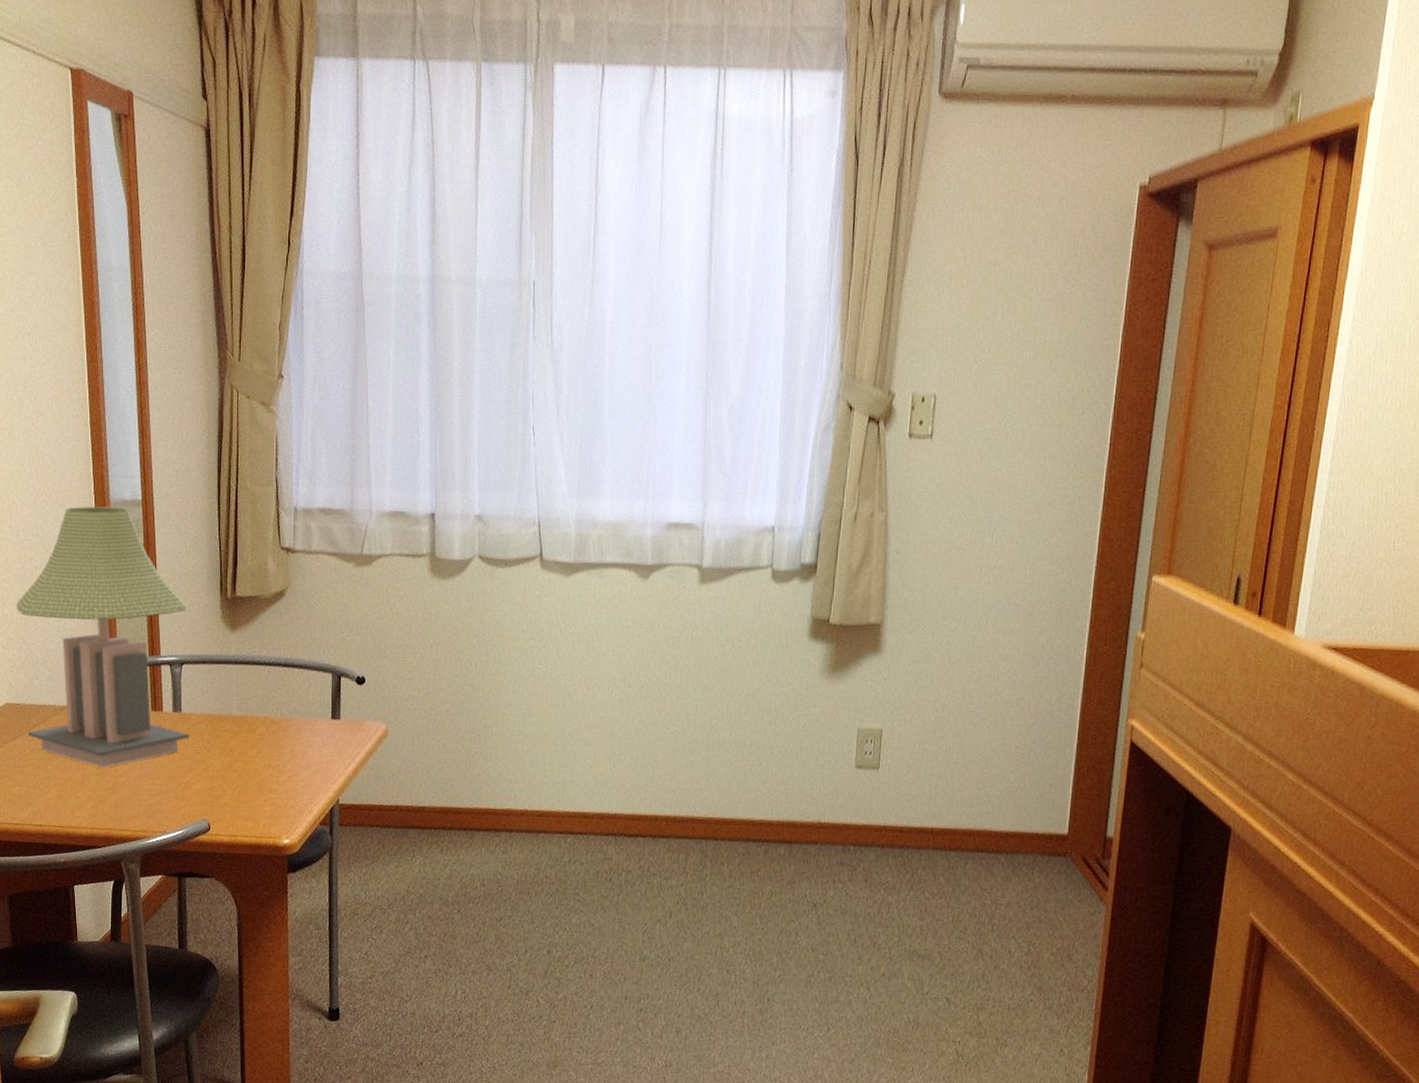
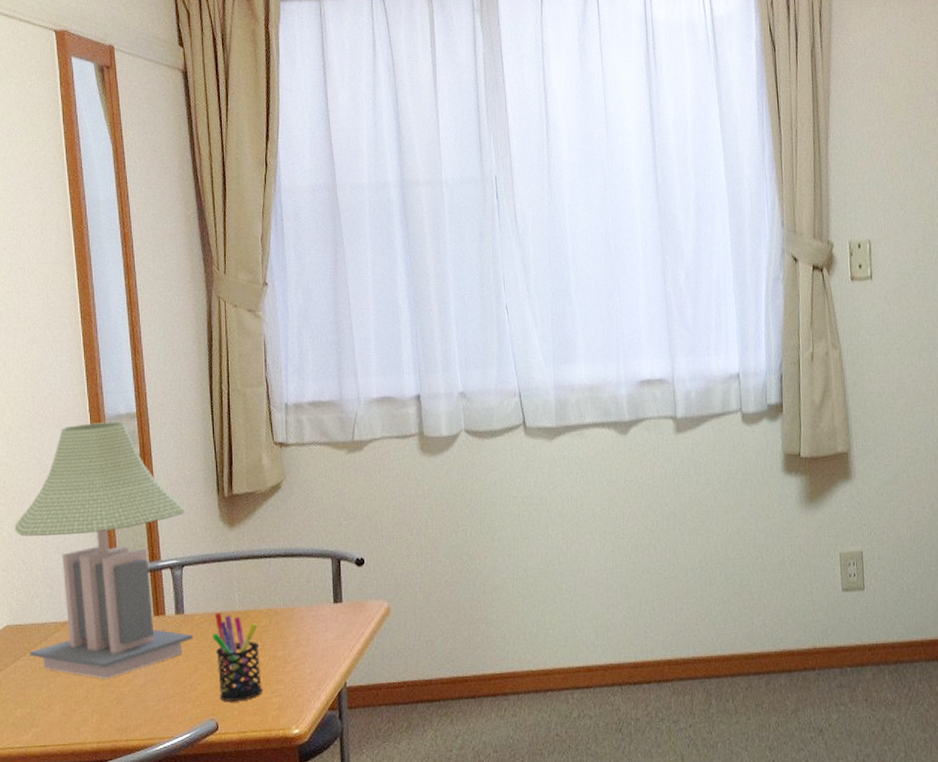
pen holder: none [208,715,256,805] -> present [212,613,263,701]

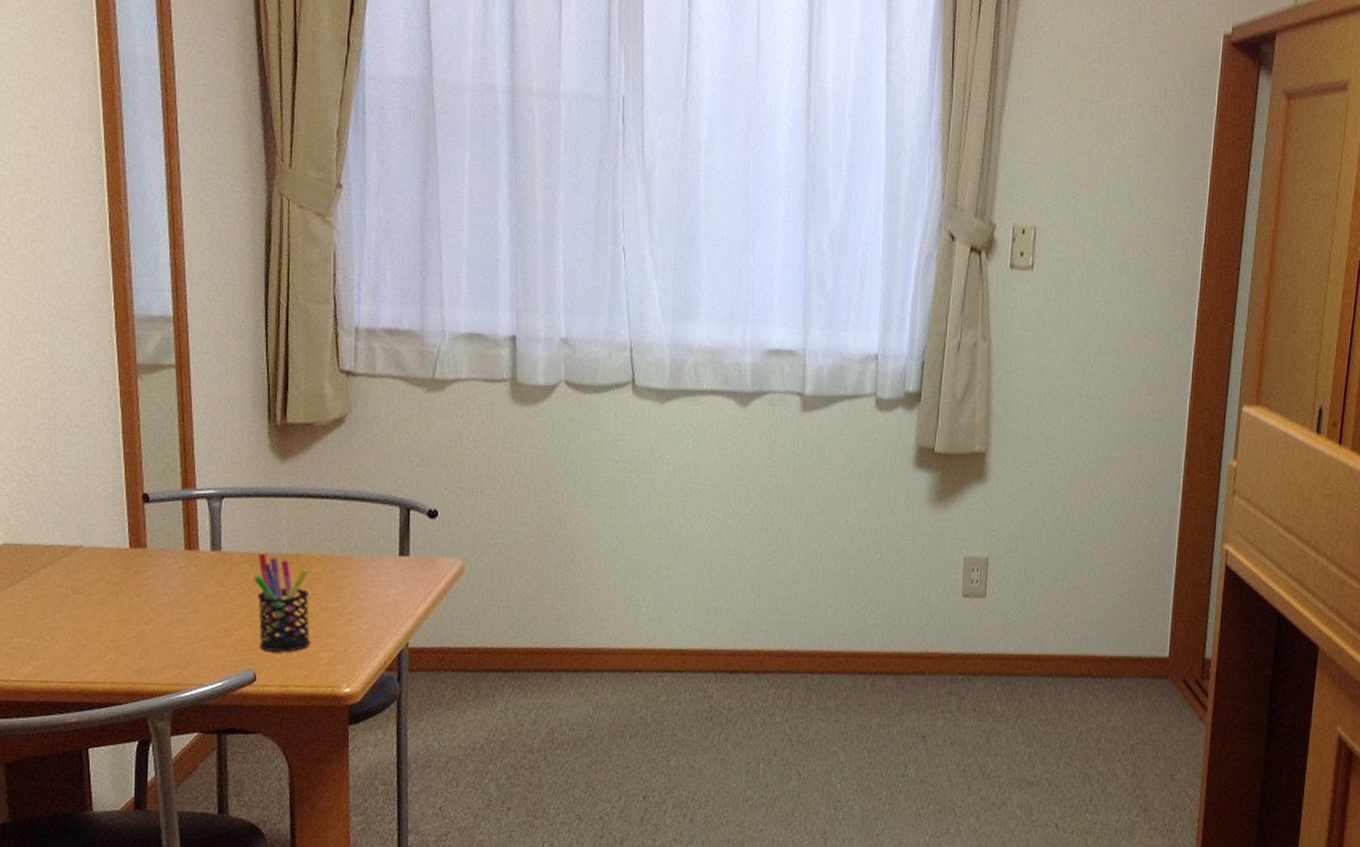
desk lamp: present [15,421,193,679] -> none [16,322,231,614]

